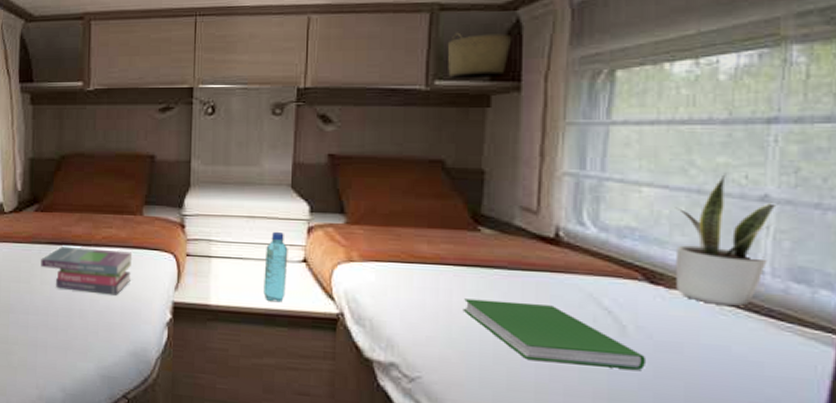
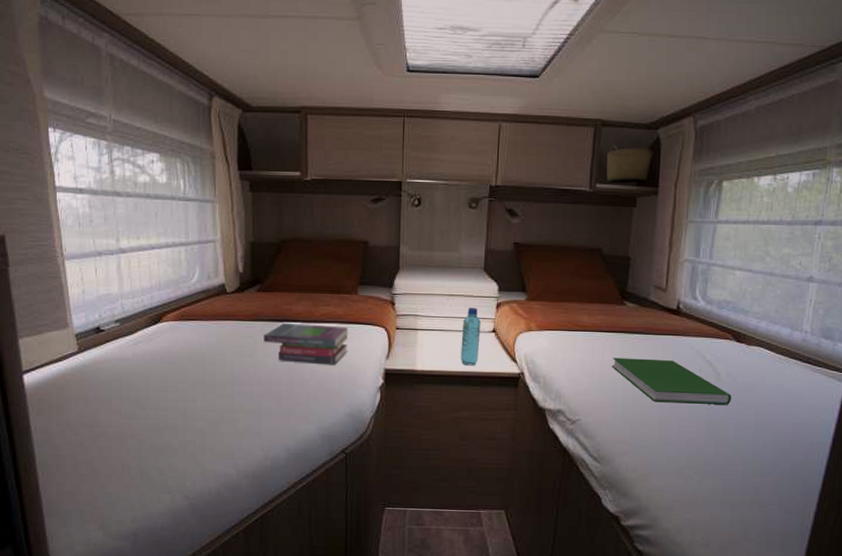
potted plant: present [675,174,779,307] -> none [752,261,818,357]

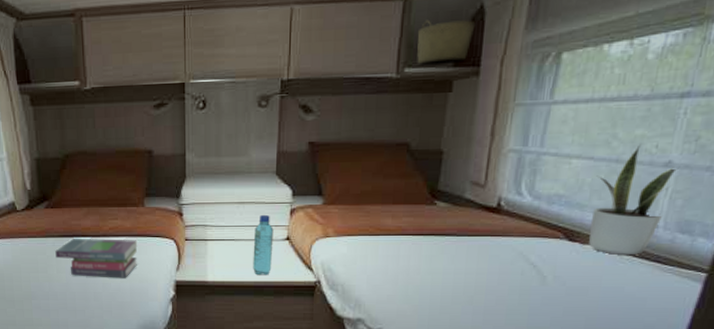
hardcover book: present [611,357,731,405] -> none [418,262,558,310]
potted plant: none [752,261,818,357] -> present [588,144,679,256]

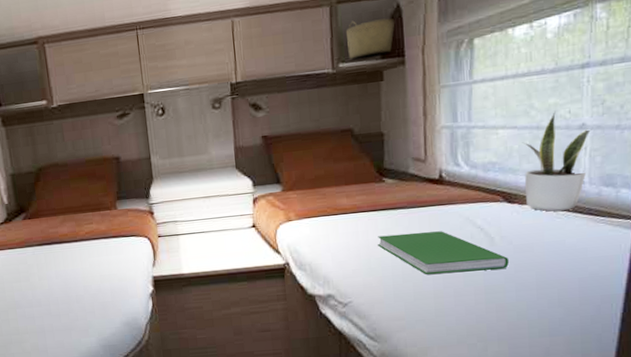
books: present [55,238,138,278] -> none [36,241,115,281]
water bottle: present [253,214,274,276] -> none [222,205,242,264]
hardcover book: none [418,262,558,310] -> present [377,231,509,274]

